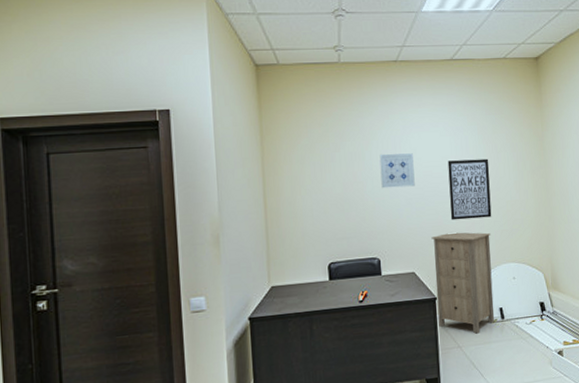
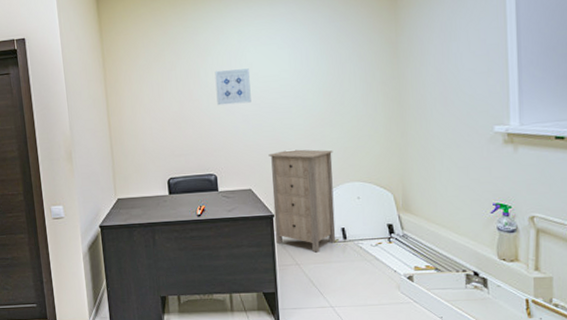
wall art: present [447,158,492,220] -> none [286,70,335,137]

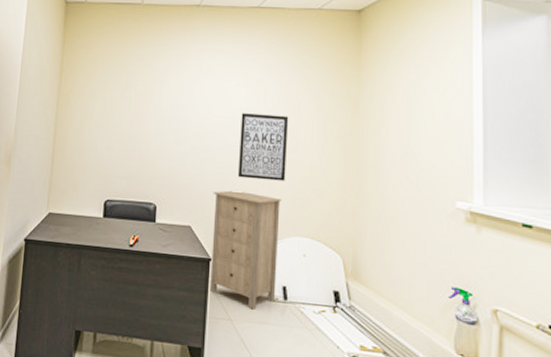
wall art: present [214,68,251,106] -> none [168,97,205,135]
wall art: none [286,70,335,137] -> present [237,113,289,181]

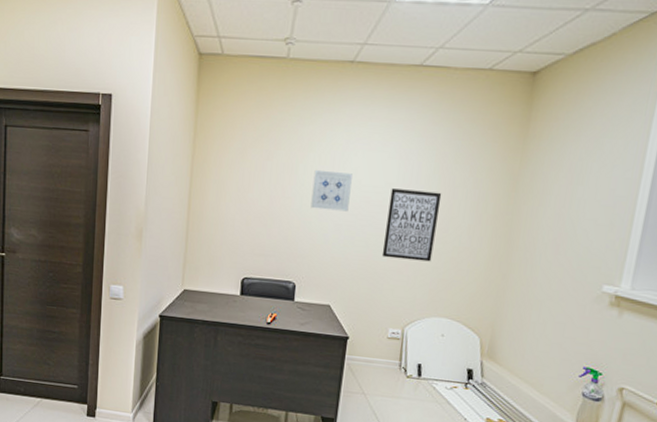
wall art: none [168,97,205,135] -> present [310,169,352,212]
storage cabinet: present [210,190,282,310] -> none [345,270,426,385]

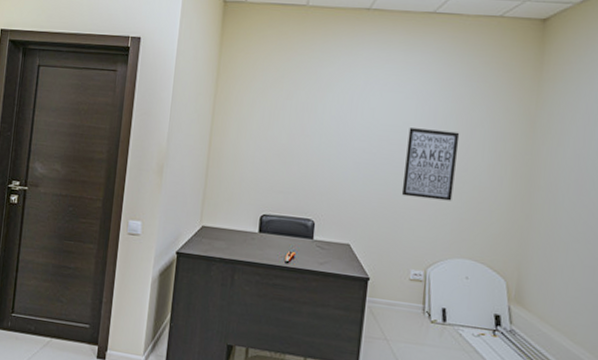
wall art: present [310,169,352,212] -> none [329,108,371,150]

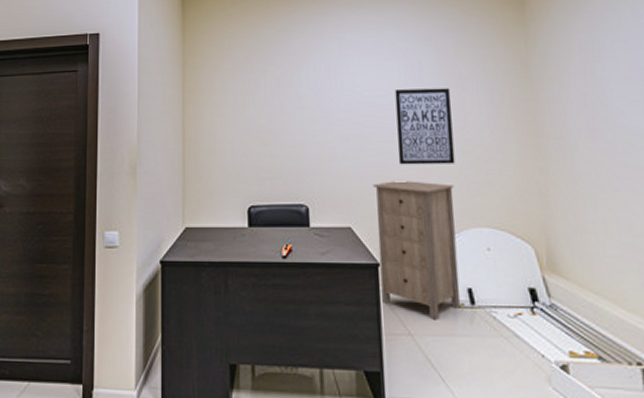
storage cabinet: none [367,208,447,331] -> present [373,181,461,320]

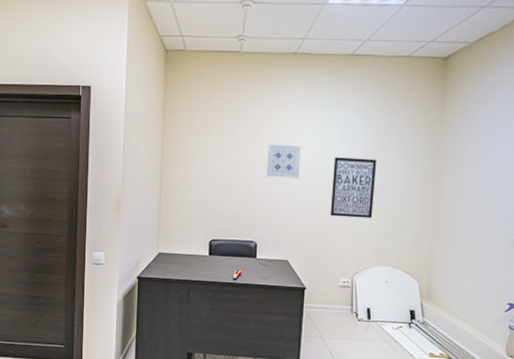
wall art: none [310,80,353,121] -> present [266,143,301,179]
storage cabinet: present [373,181,461,320] -> none [304,228,369,329]

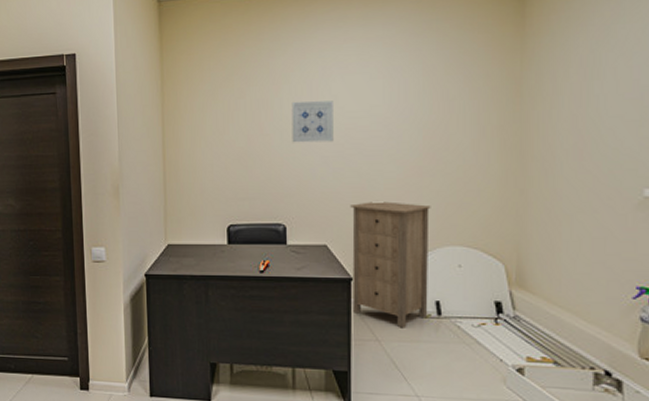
storage cabinet: none [304,228,369,329] -> present [350,201,431,328]
wall art: present [330,157,377,218] -> none [377,108,436,186]

